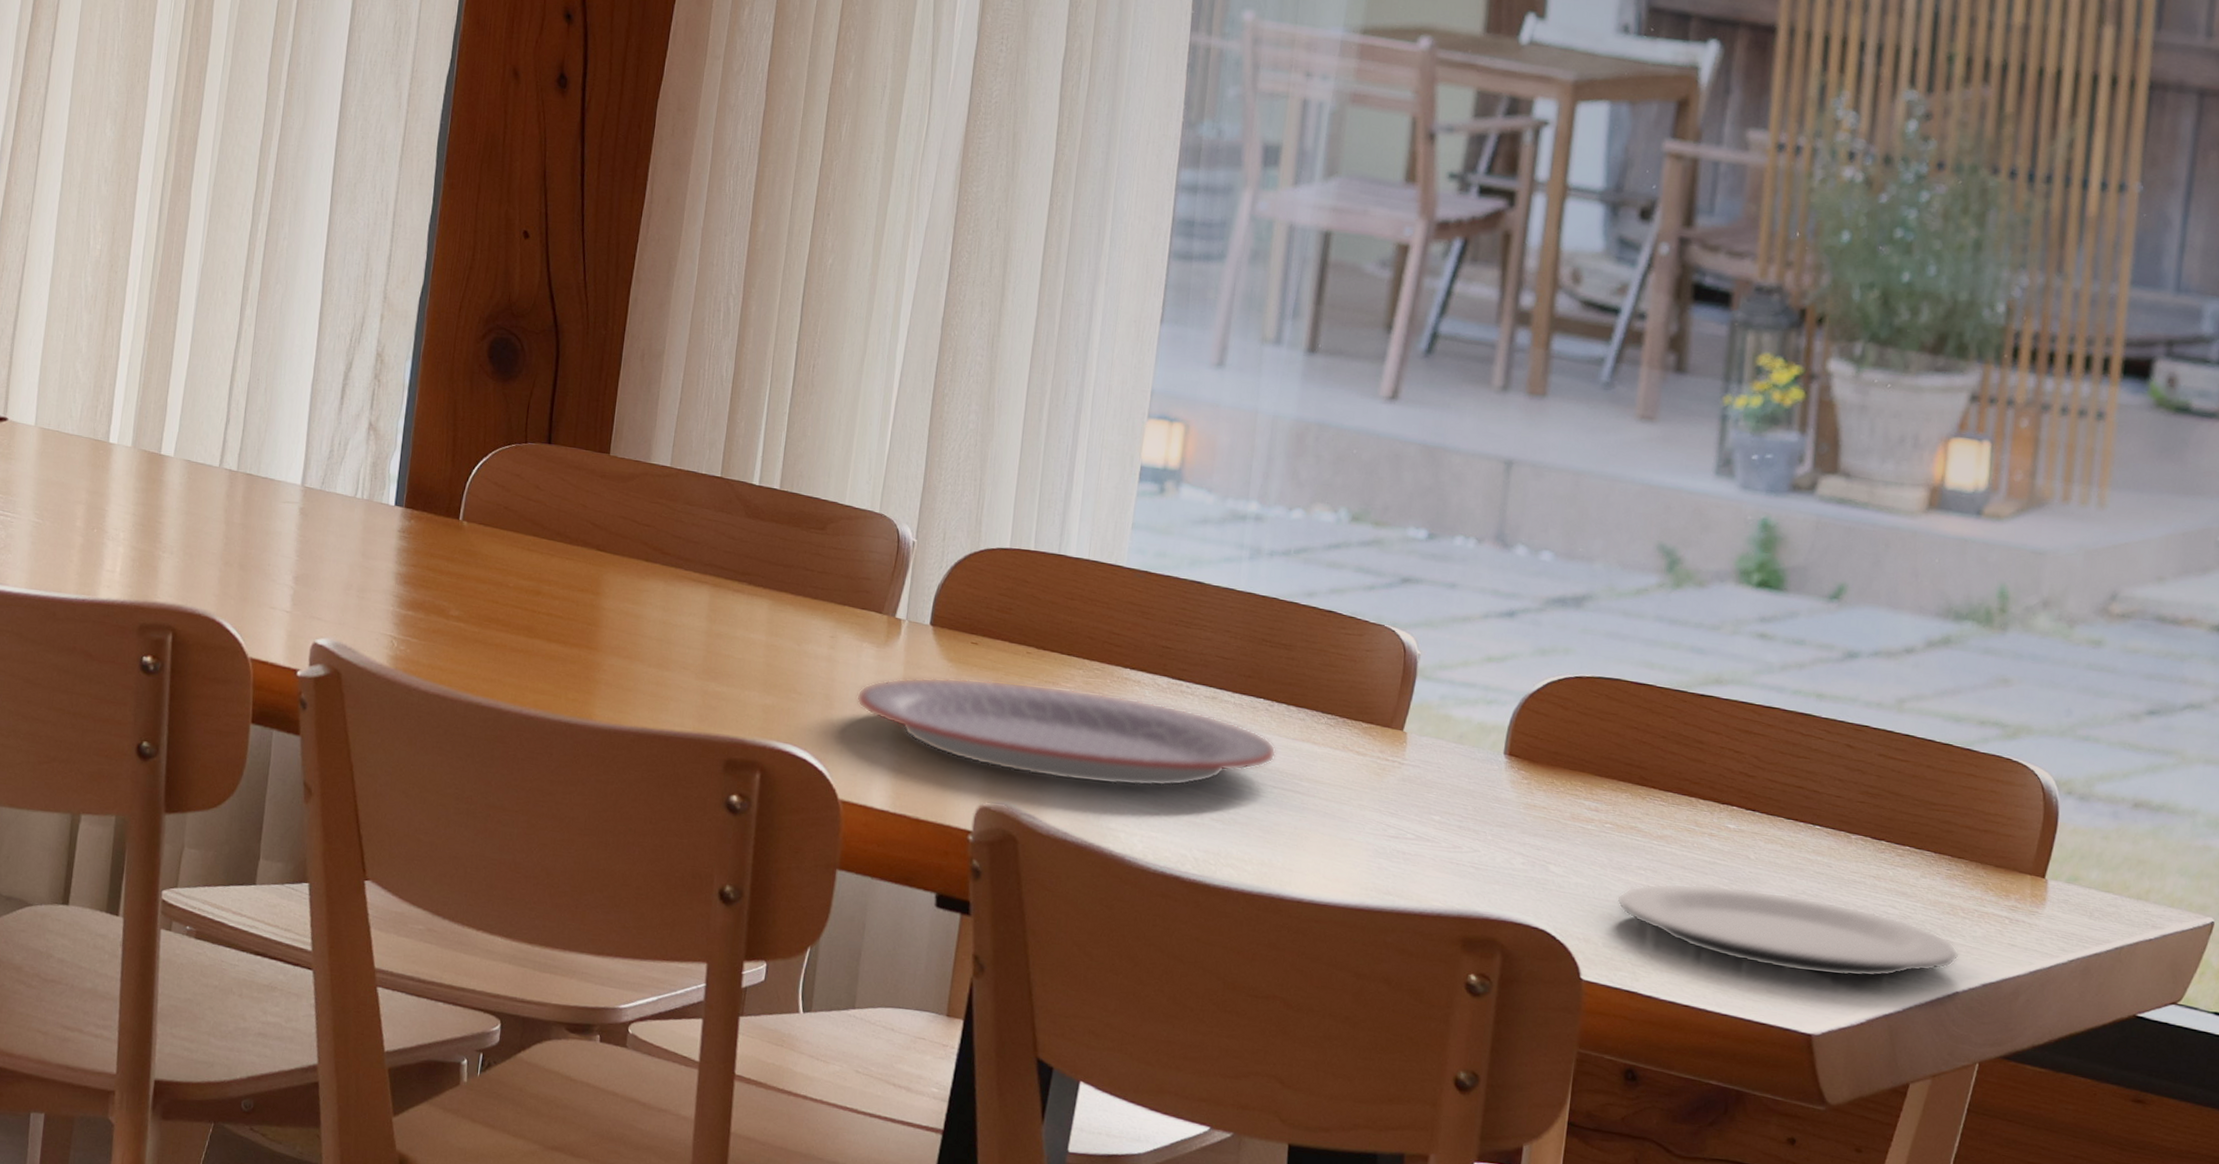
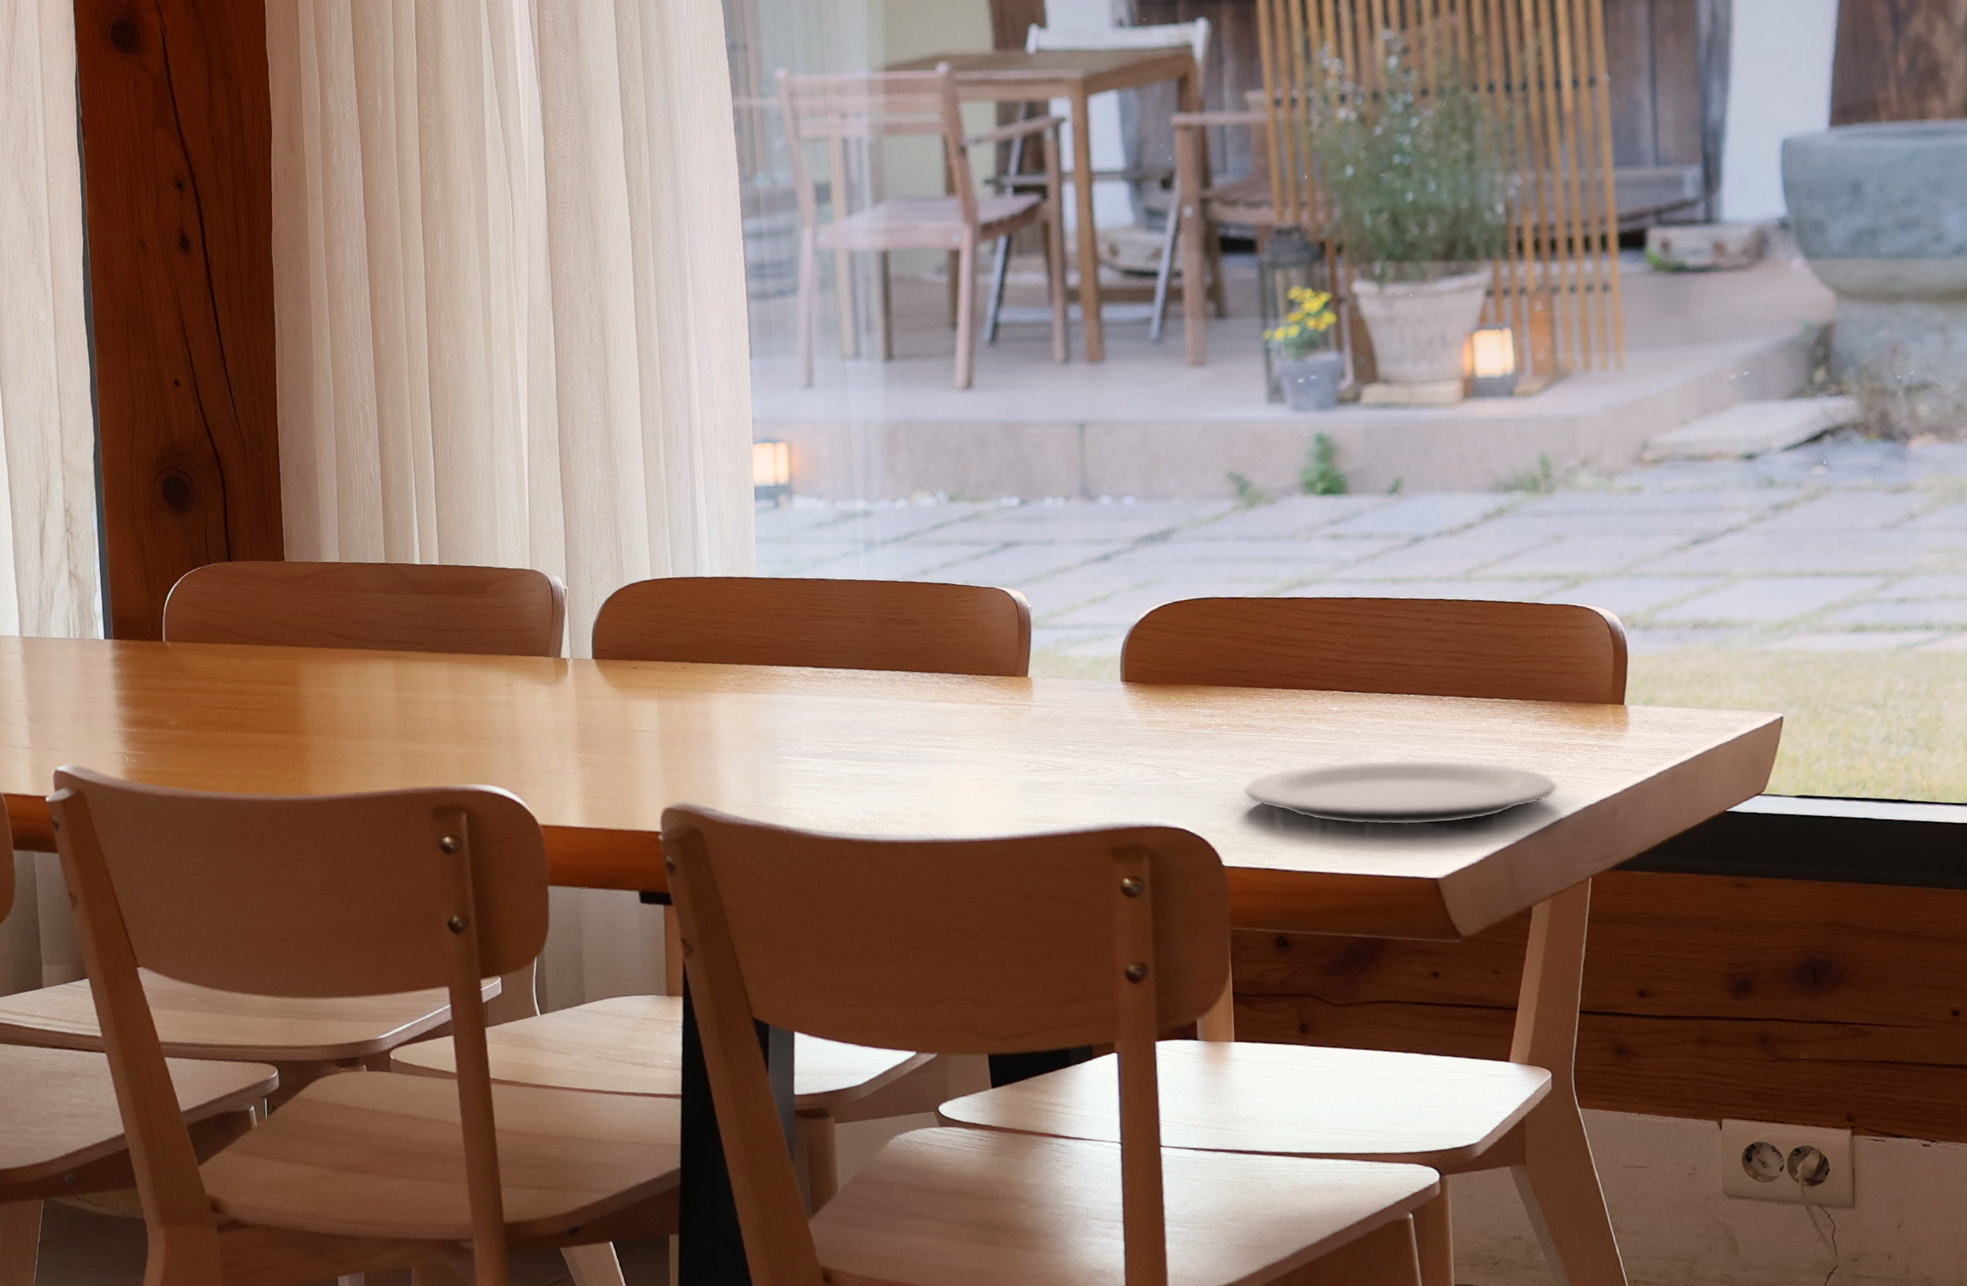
plate: present [856,677,1276,787] -> none [539,691,918,774]

